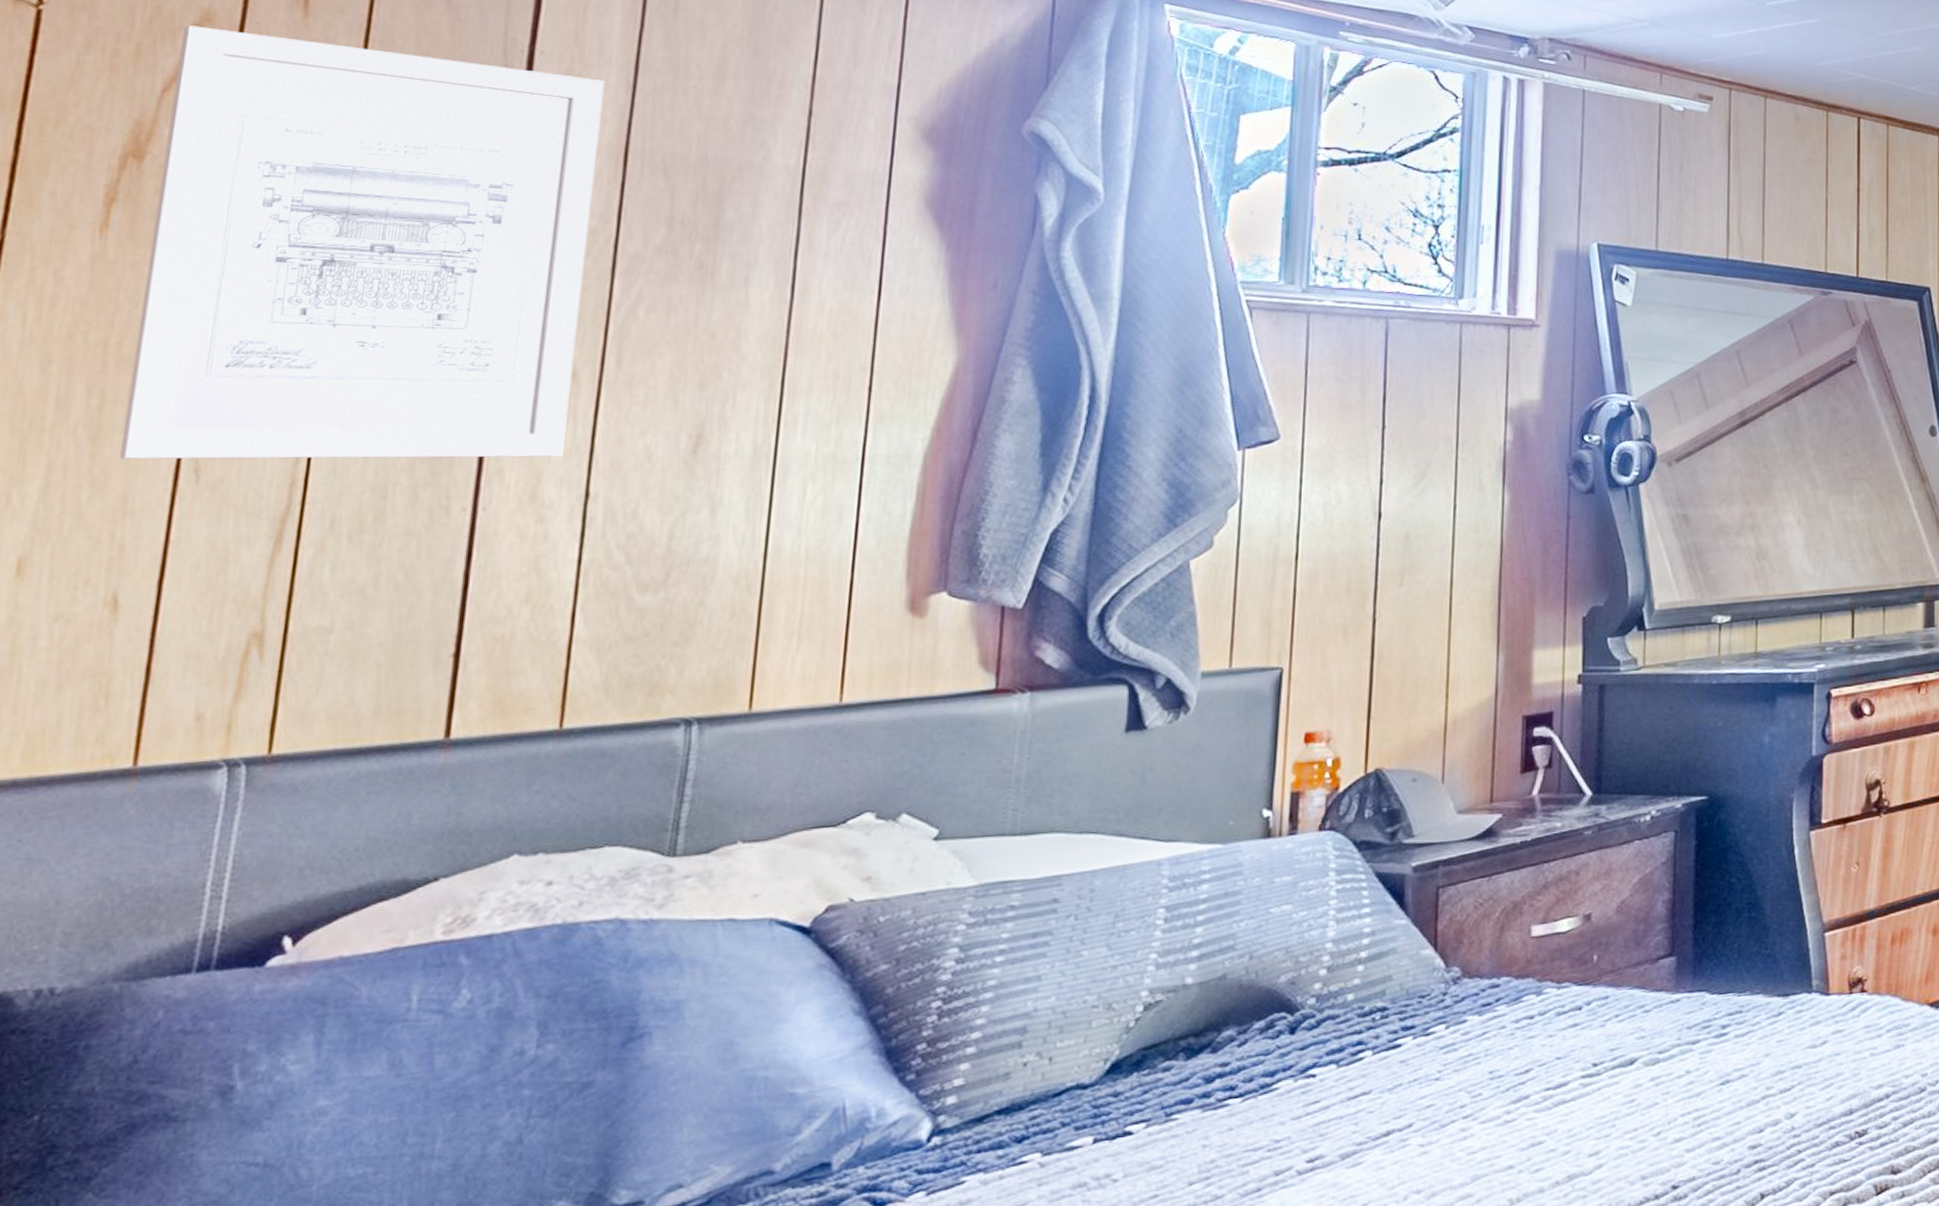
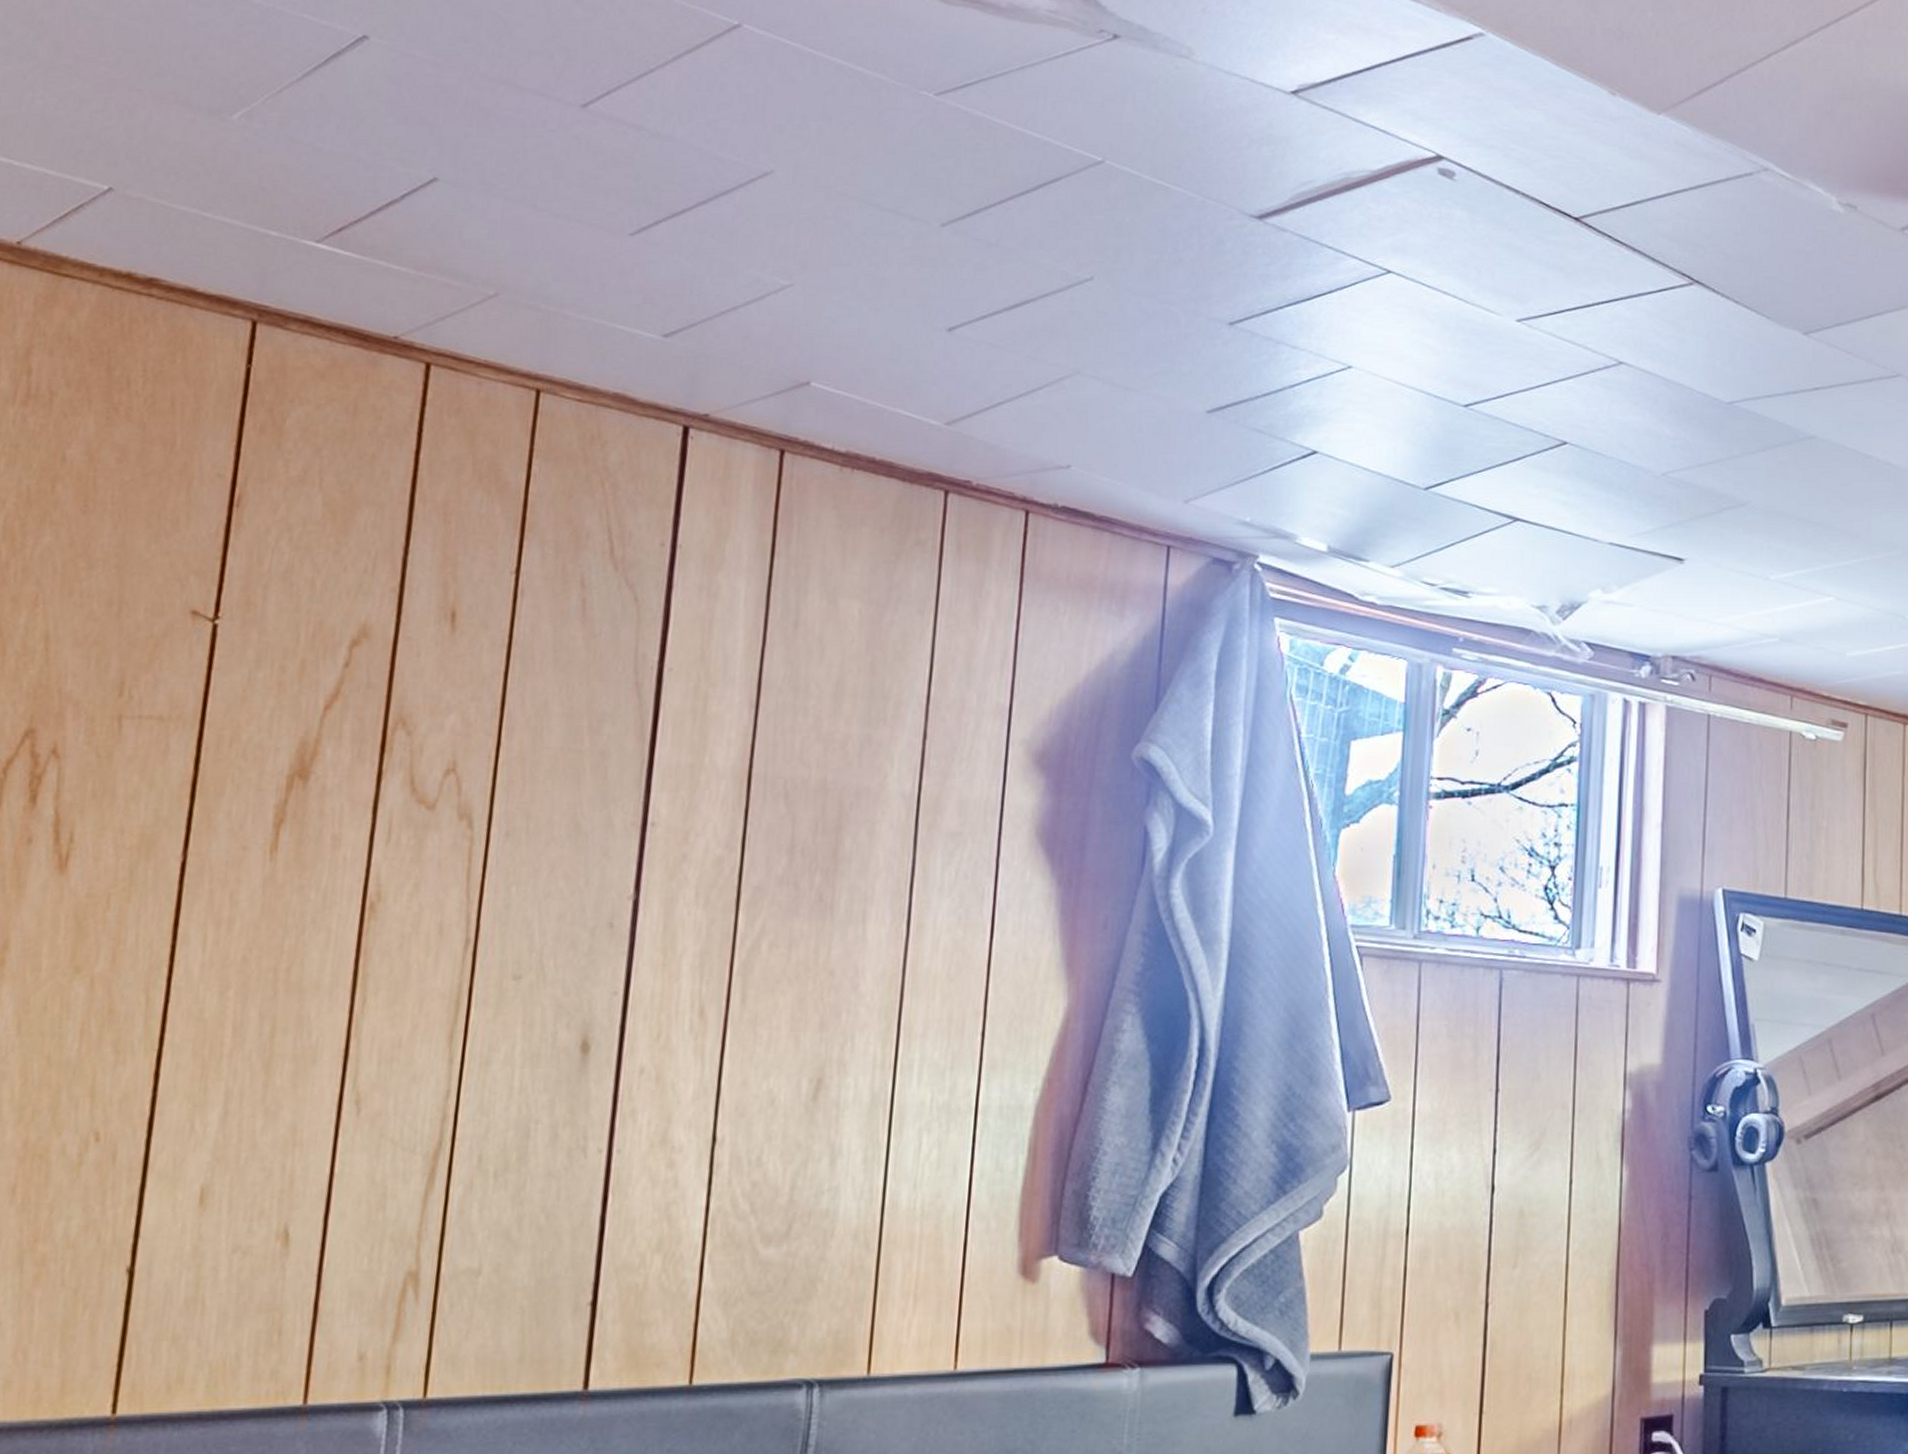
wall art: present [120,26,605,460] -> none [289,641,729,1099]

